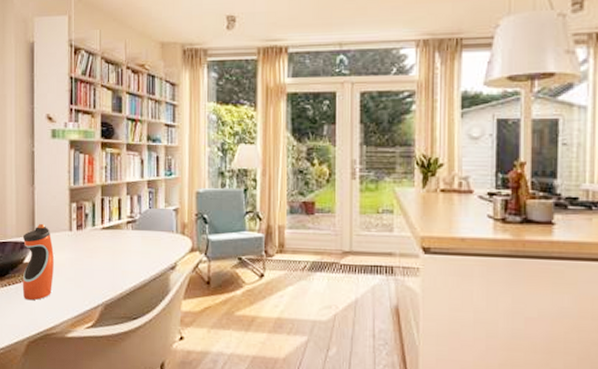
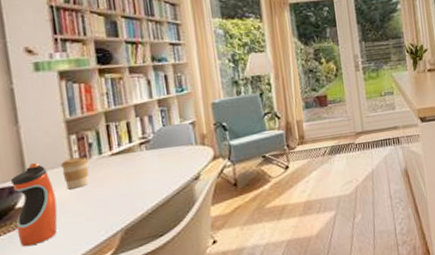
coffee cup: none [62,225,84,255] -> present [61,157,90,190]

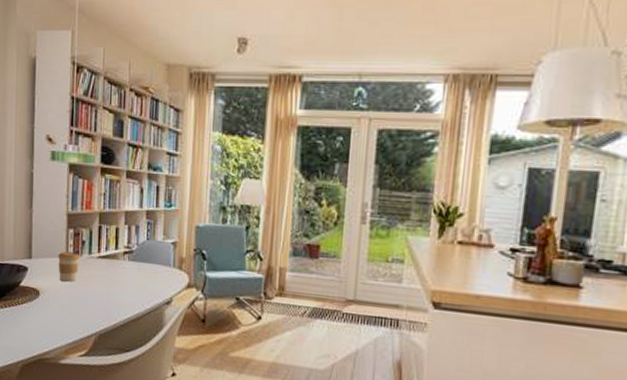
water bottle: present [10,163,58,247] -> none [18,248,50,324]

